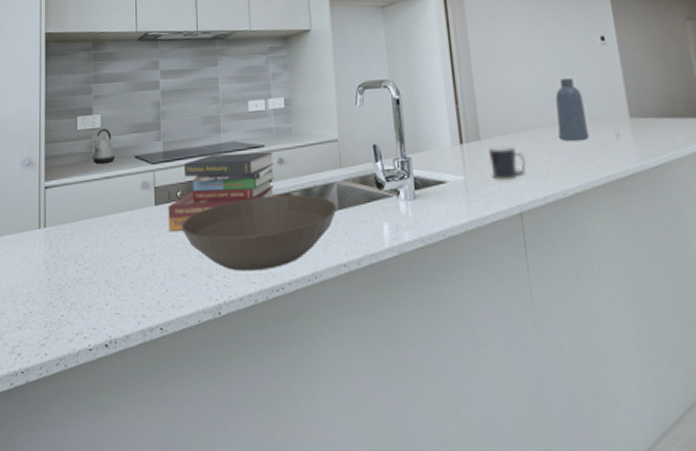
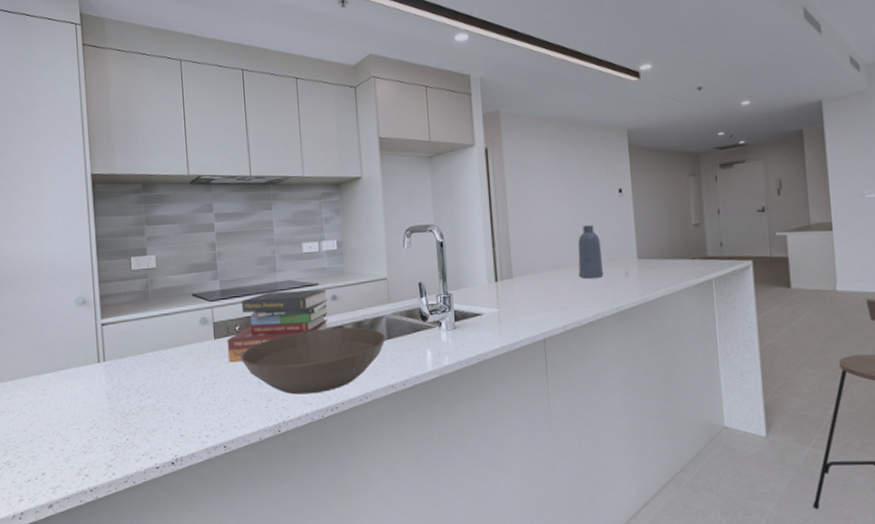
kettle: present [93,129,116,163] -> none [149,269,173,301]
mug: present [489,146,526,183] -> none [520,283,551,315]

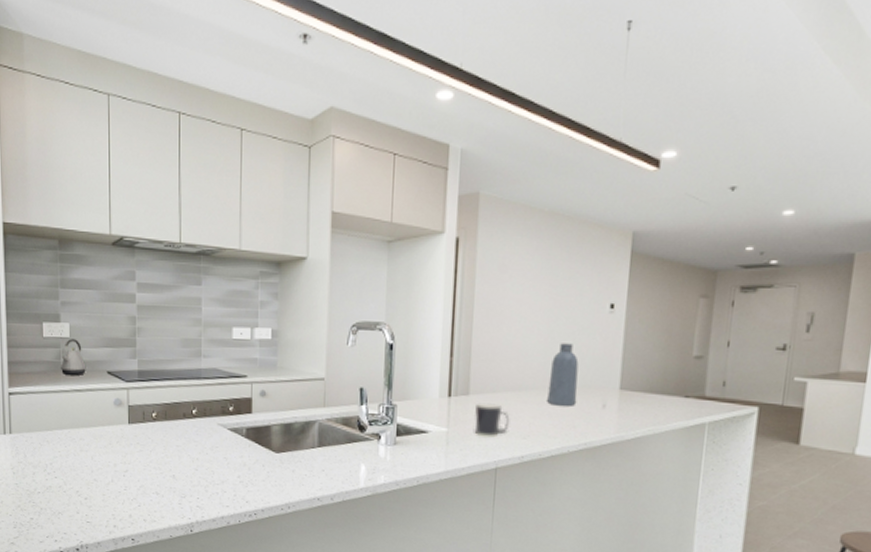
kettle: none [149,269,173,301] -> present [61,339,86,375]
books: present [227,289,332,362] -> none [142,379,258,451]
bowl: present [240,327,386,395] -> none [155,426,317,496]
mug: none [520,283,551,315] -> present [474,403,510,439]

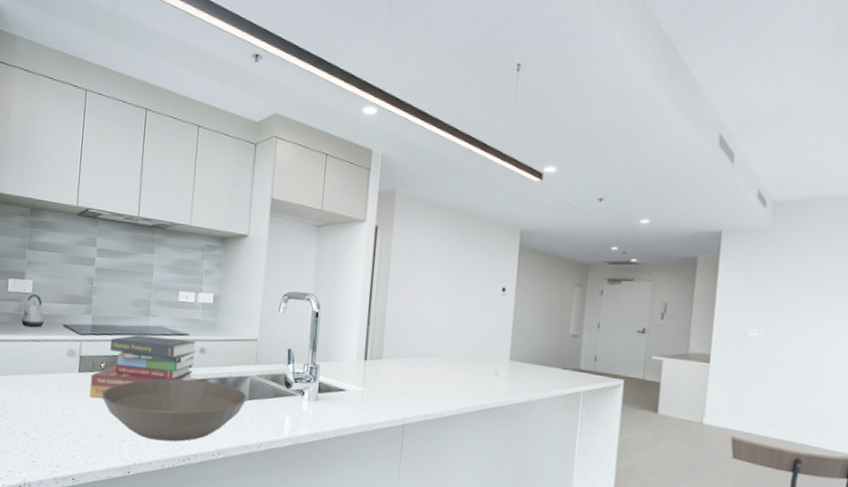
books: none [142,379,258,451] -> present [89,335,196,398]
bowl: none [155,426,317,496] -> present [101,378,247,442]
mug: present [474,403,510,439] -> none [386,366,417,398]
vase: present [547,343,579,408] -> none [448,318,476,374]

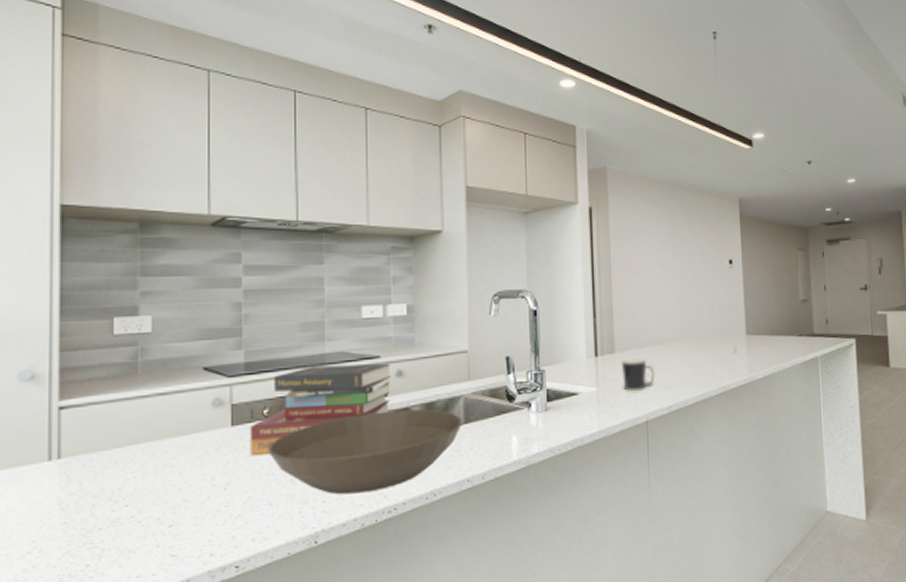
kettle: present [21,294,45,327] -> none [138,334,174,377]
mug: none [386,366,417,398] -> present [622,359,655,394]

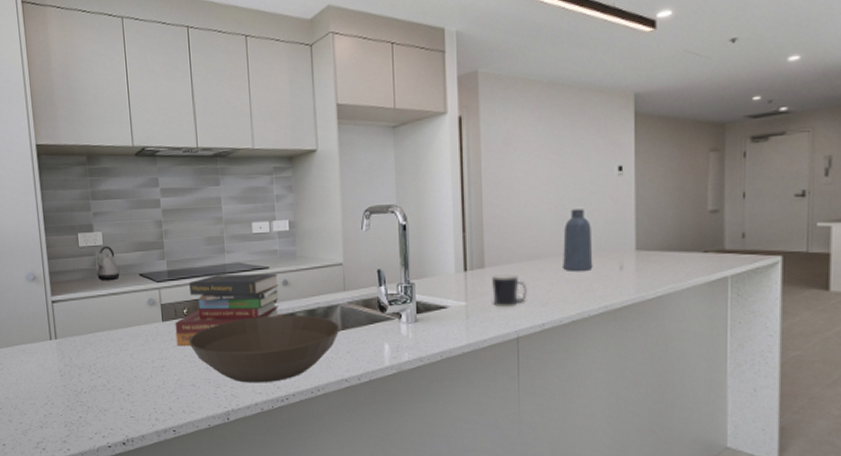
kettle: none [138,334,174,377] -> present [97,246,120,280]
vase: none [685,297,712,356] -> present [563,209,593,273]

